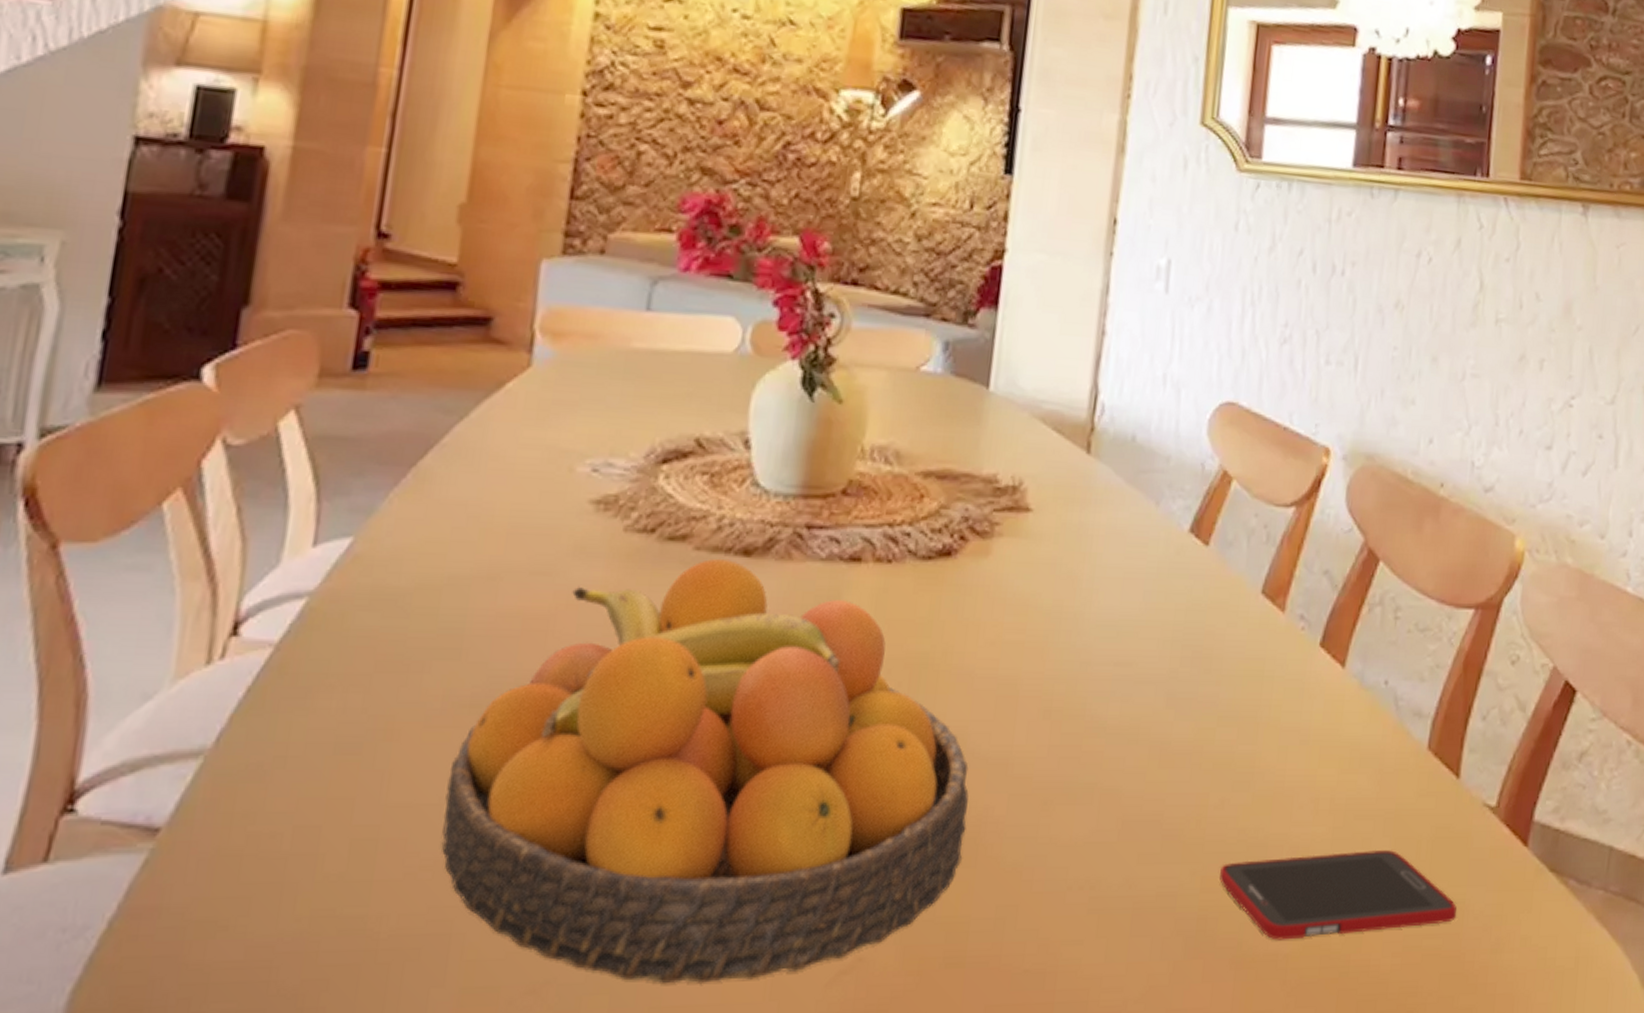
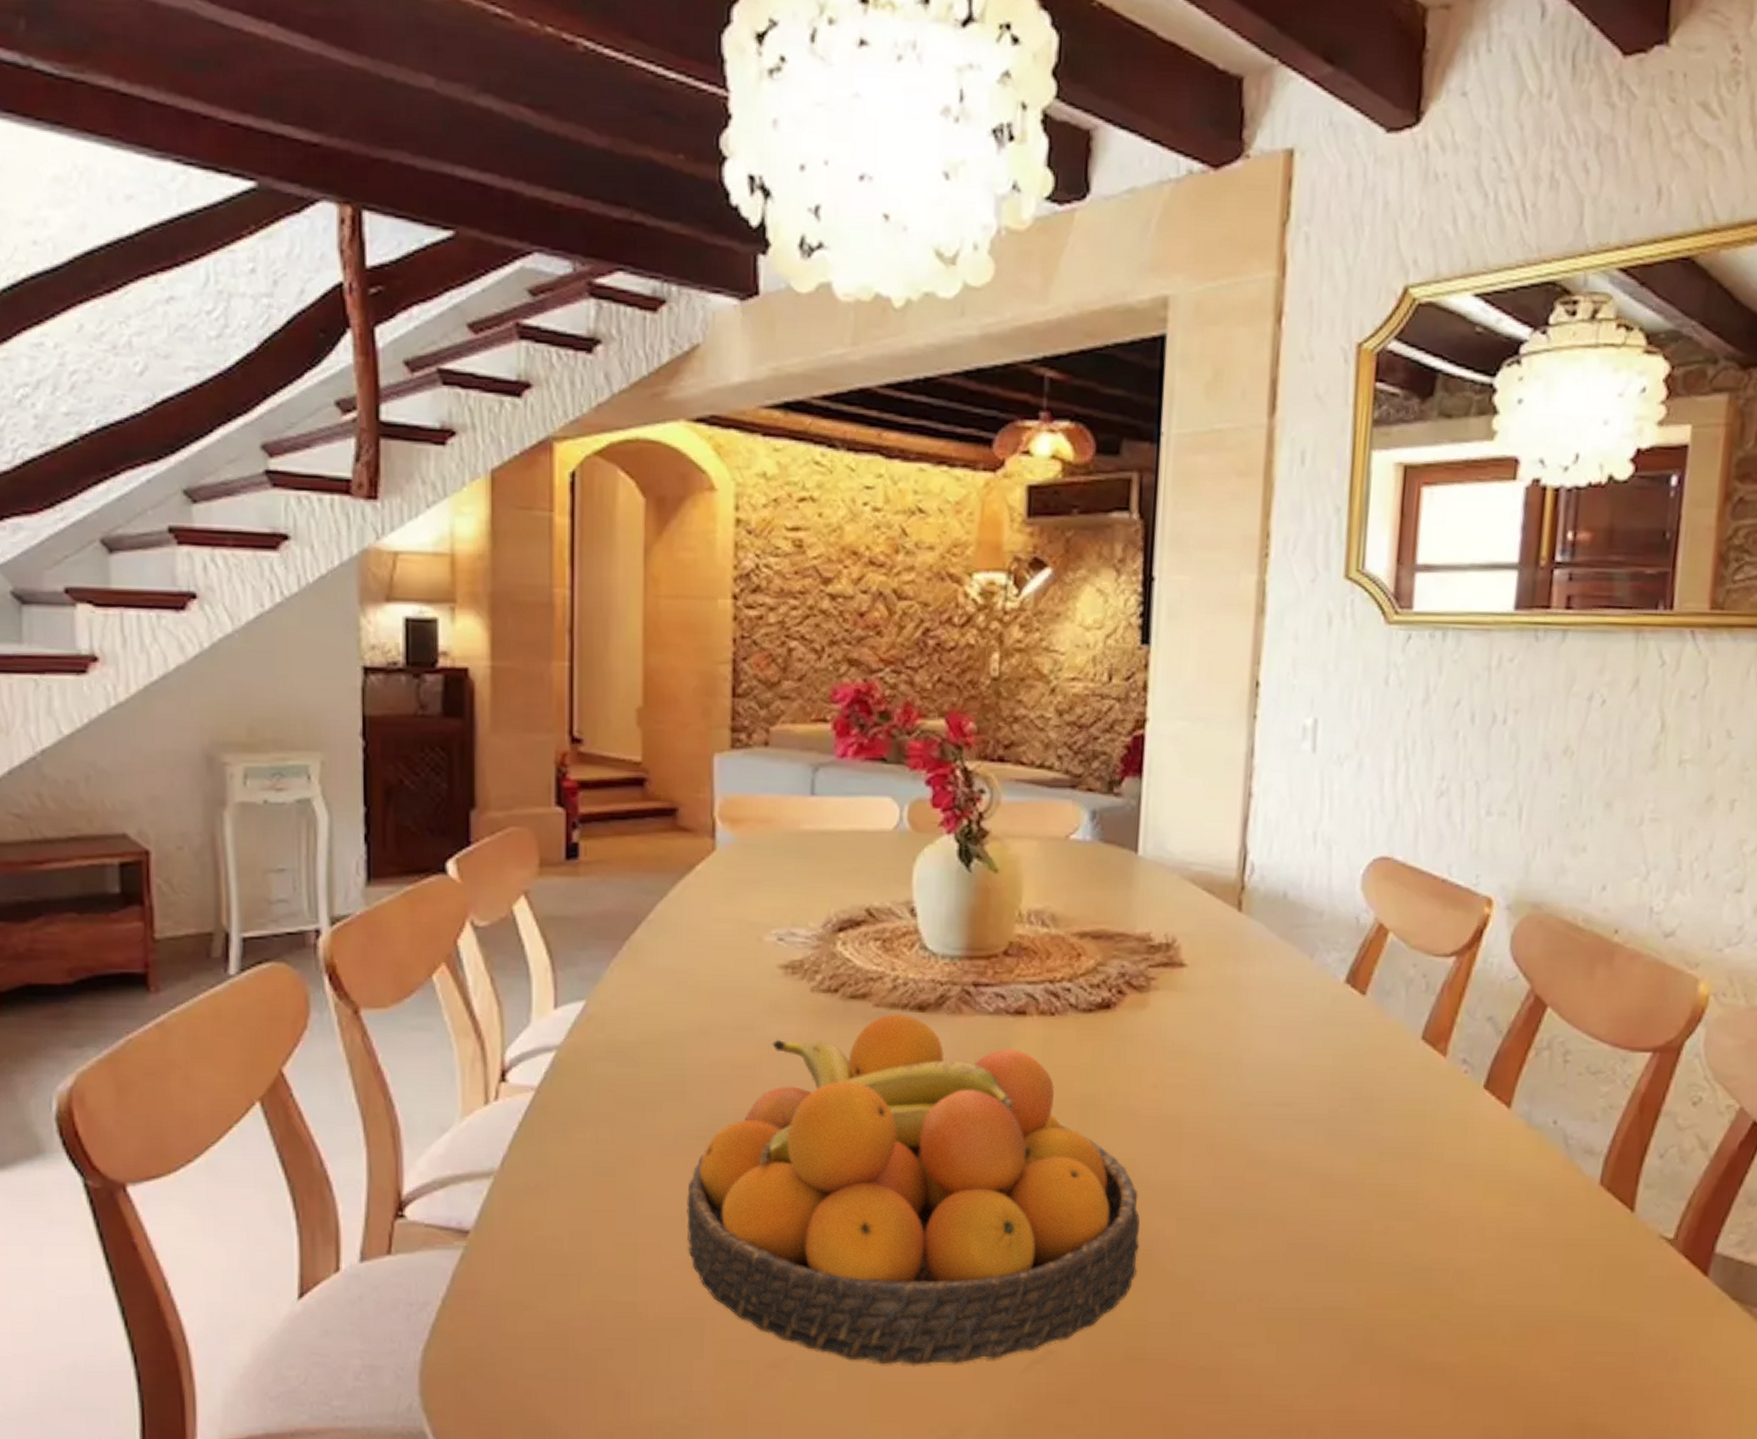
cell phone: present [1219,850,1457,940] -> none [1385,1275,1631,1351]

